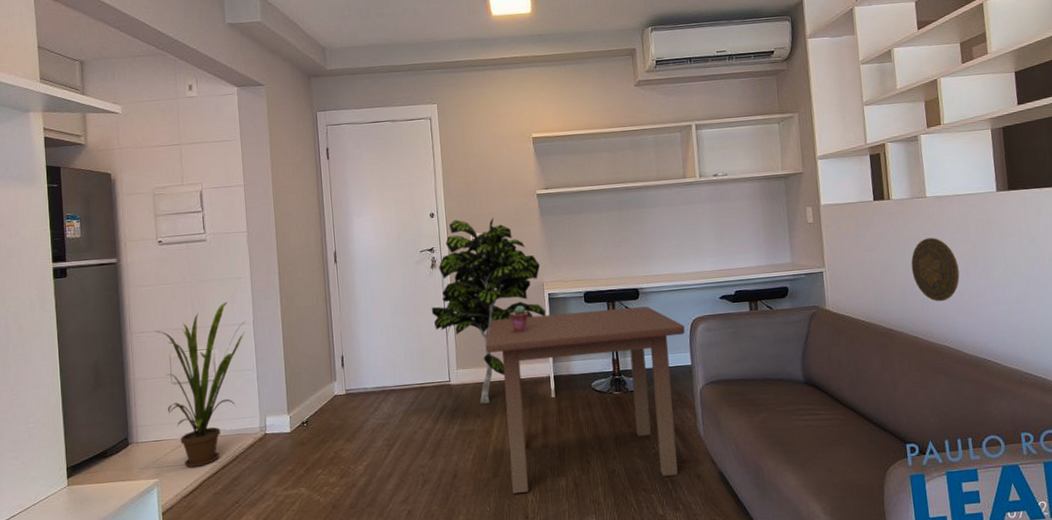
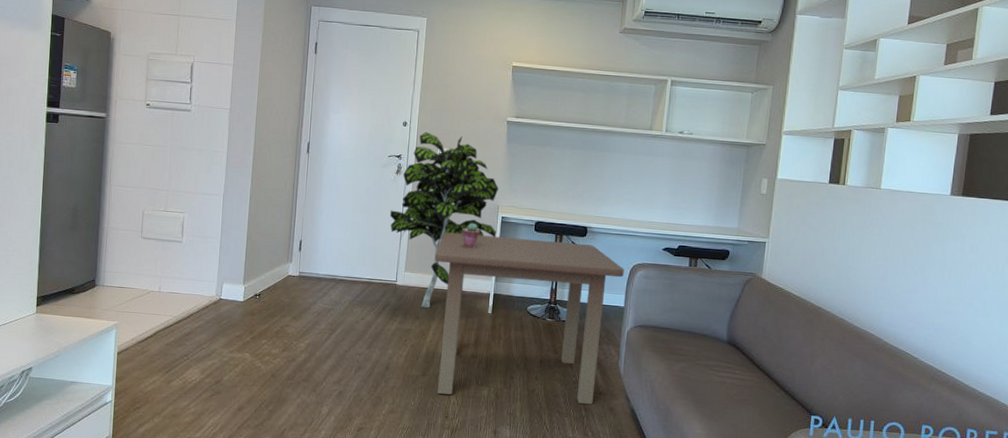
house plant: present [155,301,246,468] -> none [132,171,217,318]
decorative plate: present [911,237,960,302] -> none [851,228,898,291]

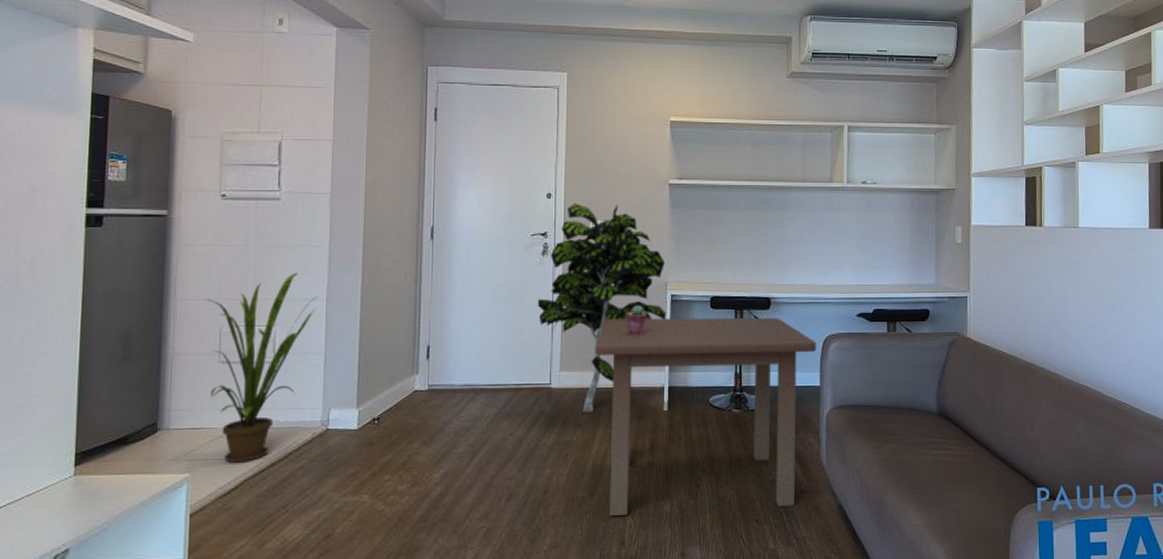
house plant: none [132,171,217,318] -> present [205,272,317,463]

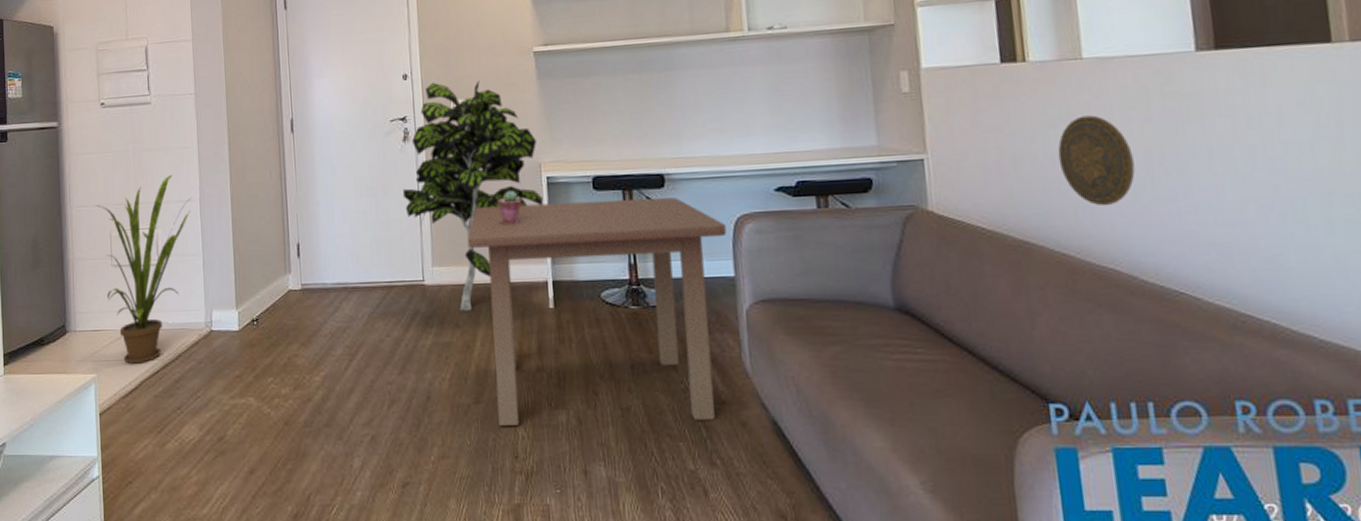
decorative plate: none [1057,270,1105,339] -> present [1057,115,1135,207]

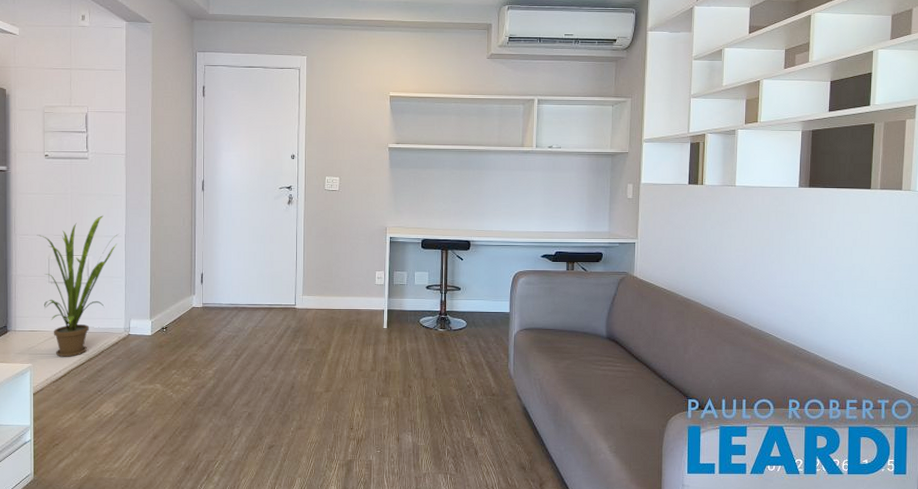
indoor plant: present [402,81,544,311] -> none [284,162,387,328]
coffee table: present [467,197,726,426] -> none [330,255,507,407]
potted succulent: present [498,191,522,224] -> none [354,245,371,268]
decorative plate: present [1057,115,1135,207] -> none [714,222,755,280]

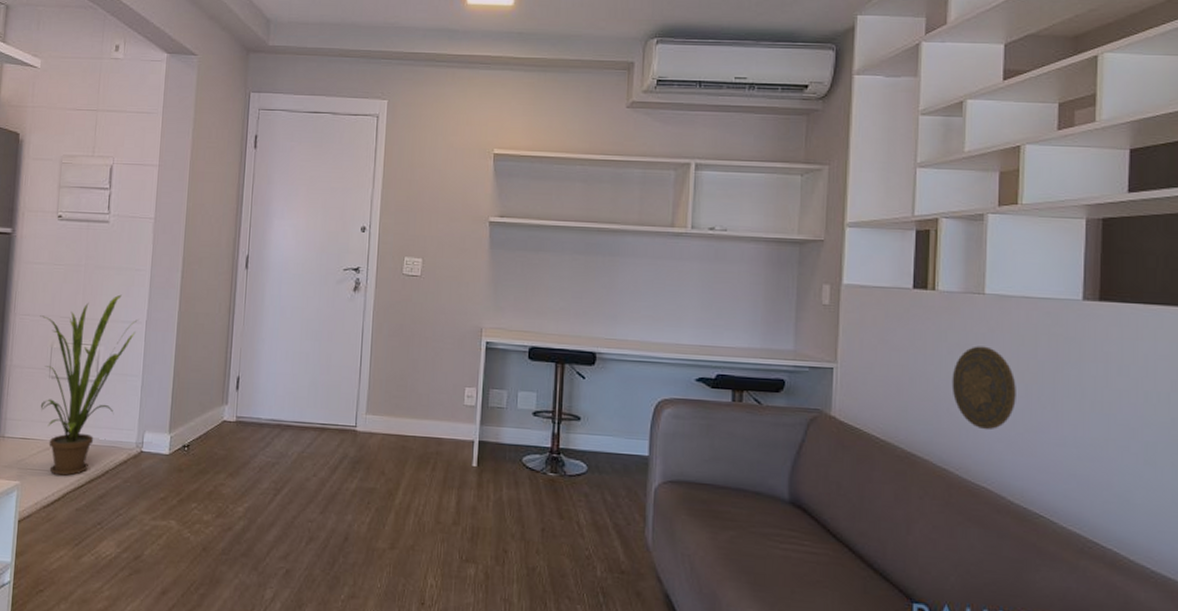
decorative plate: none [714,222,755,280] -> present [951,346,1016,431]

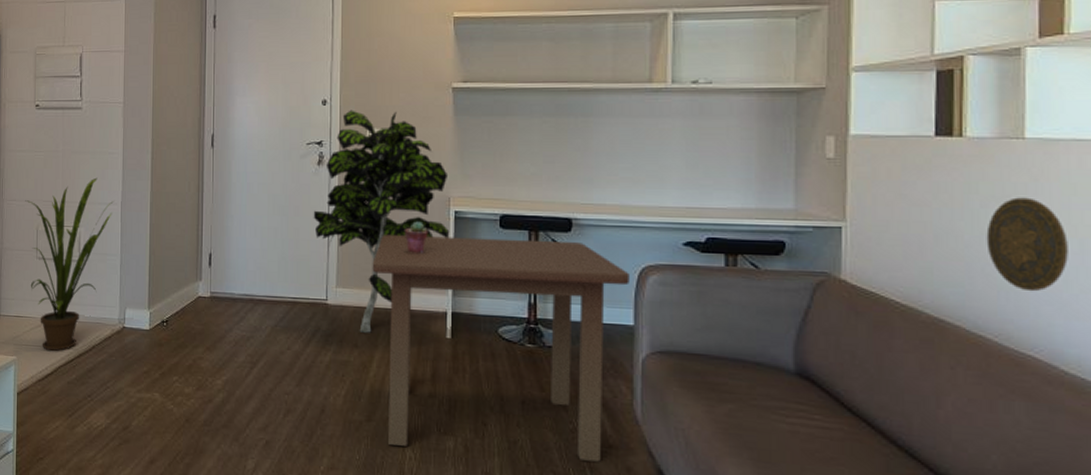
indoor plant: none [346,238,482,460] -> present [313,110,450,333]
coffee table: none [403,363,646,587] -> present [372,235,629,462]
potted succulent: none [437,350,460,382] -> present [405,221,428,253]

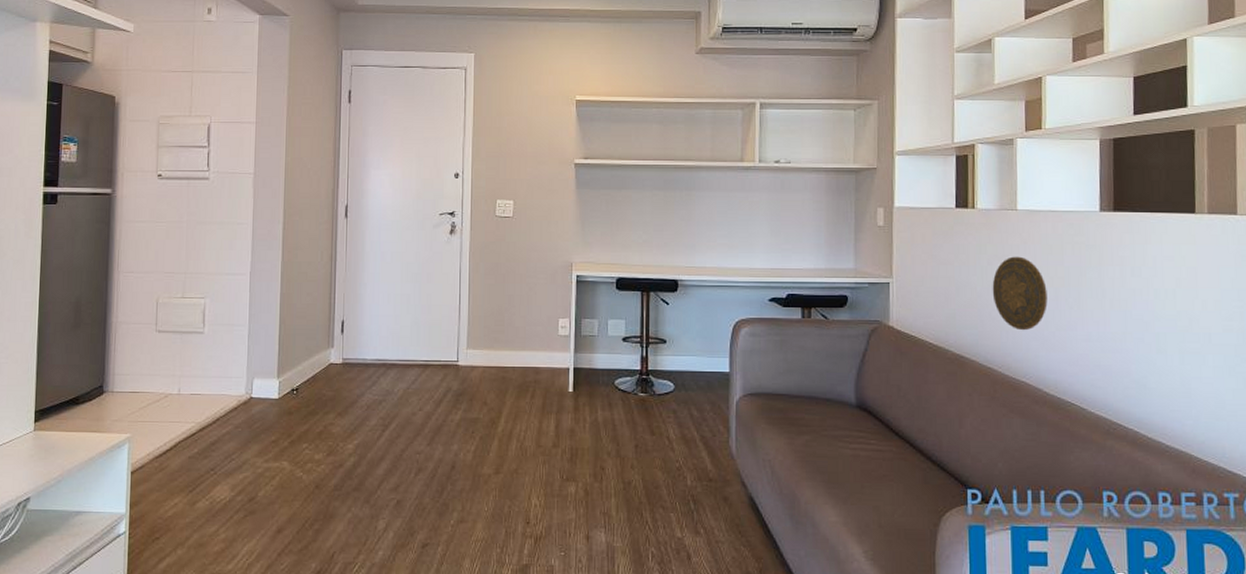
house plant: present [25,177,114,351] -> none [144,248,242,426]
indoor plant: present [313,110,450,333] -> none [445,182,572,391]
coffee table: present [372,235,629,462] -> none [501,298,726,495]
potted succulent: present [405,221,428,253] -> none [531,285,552,315]

